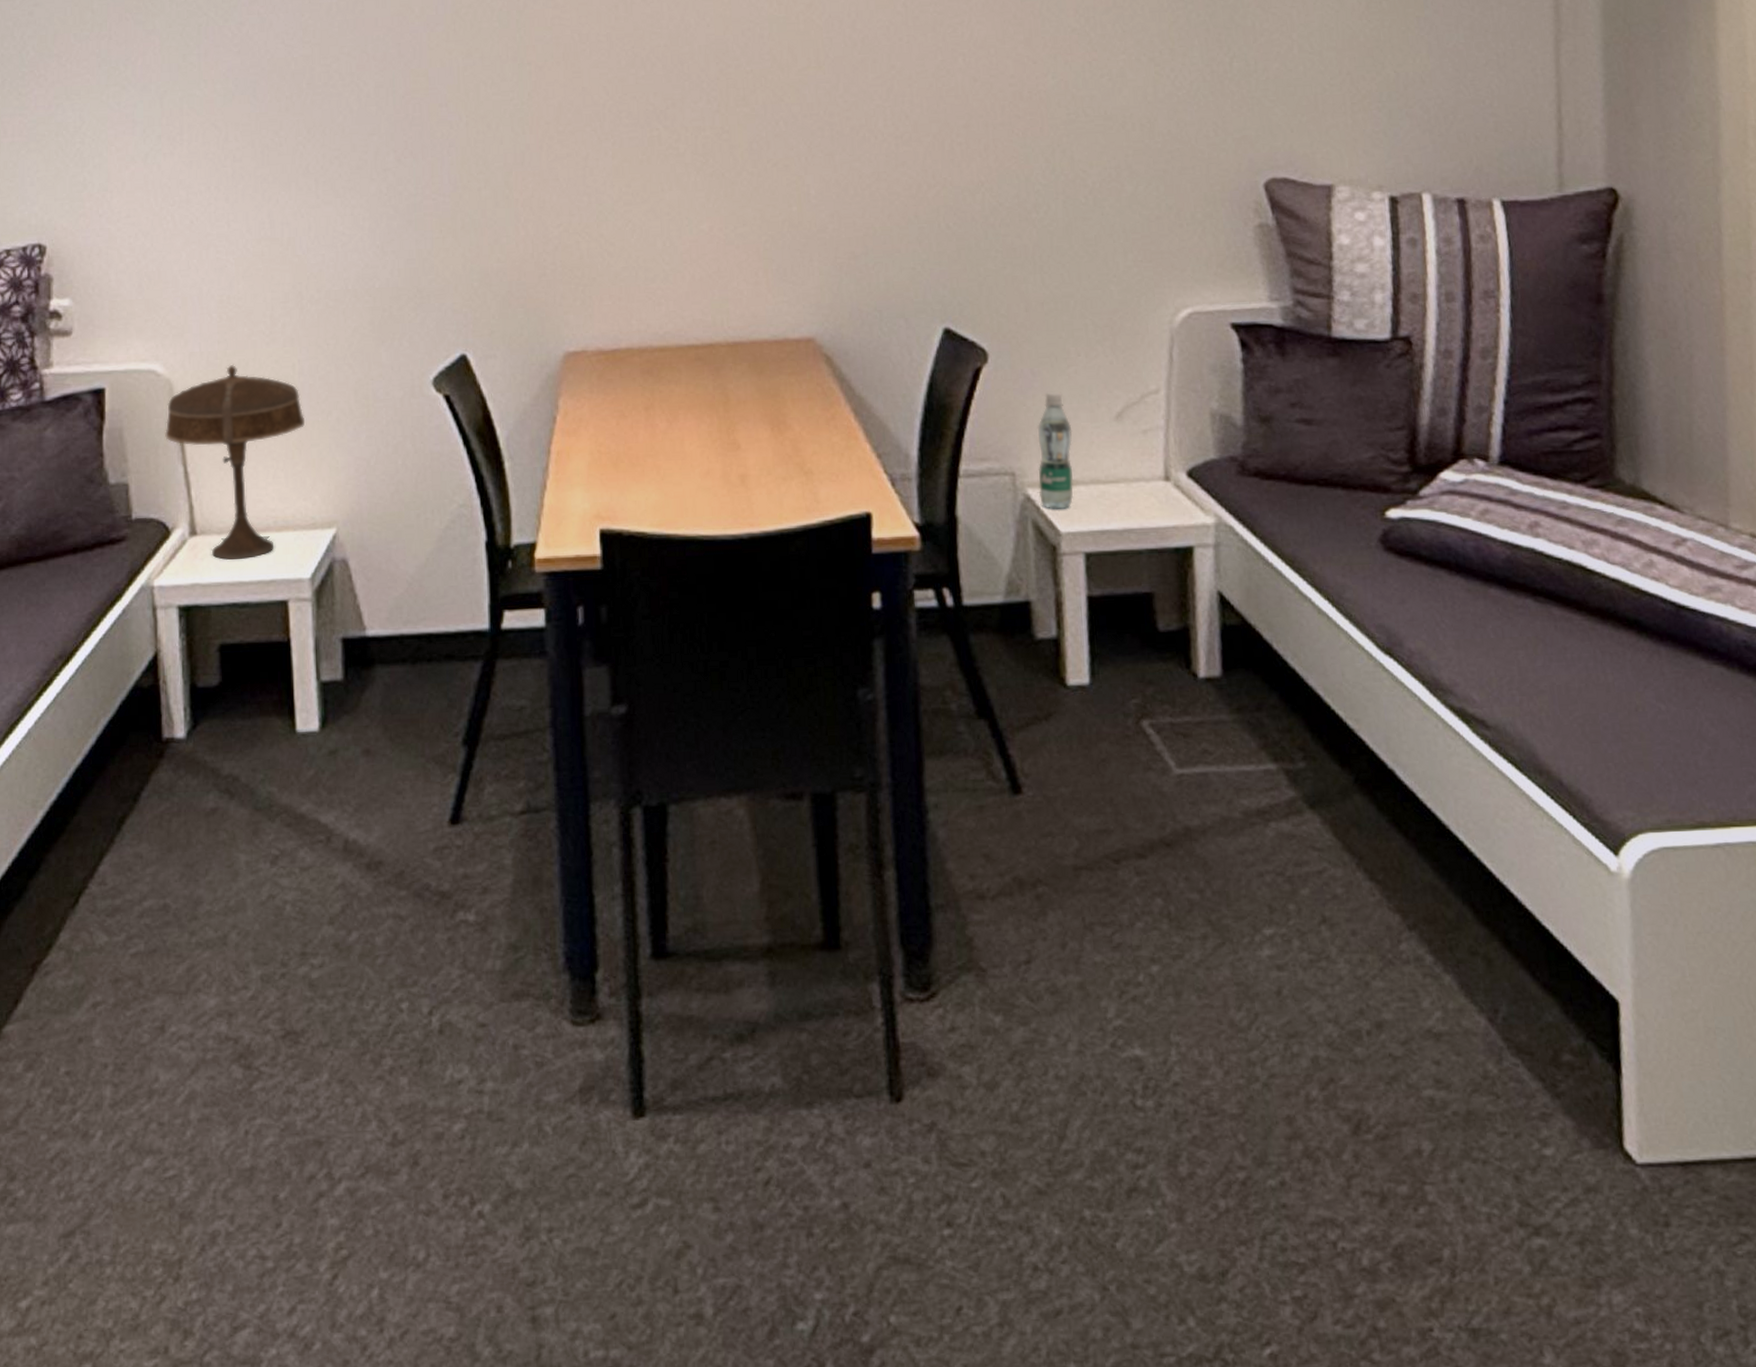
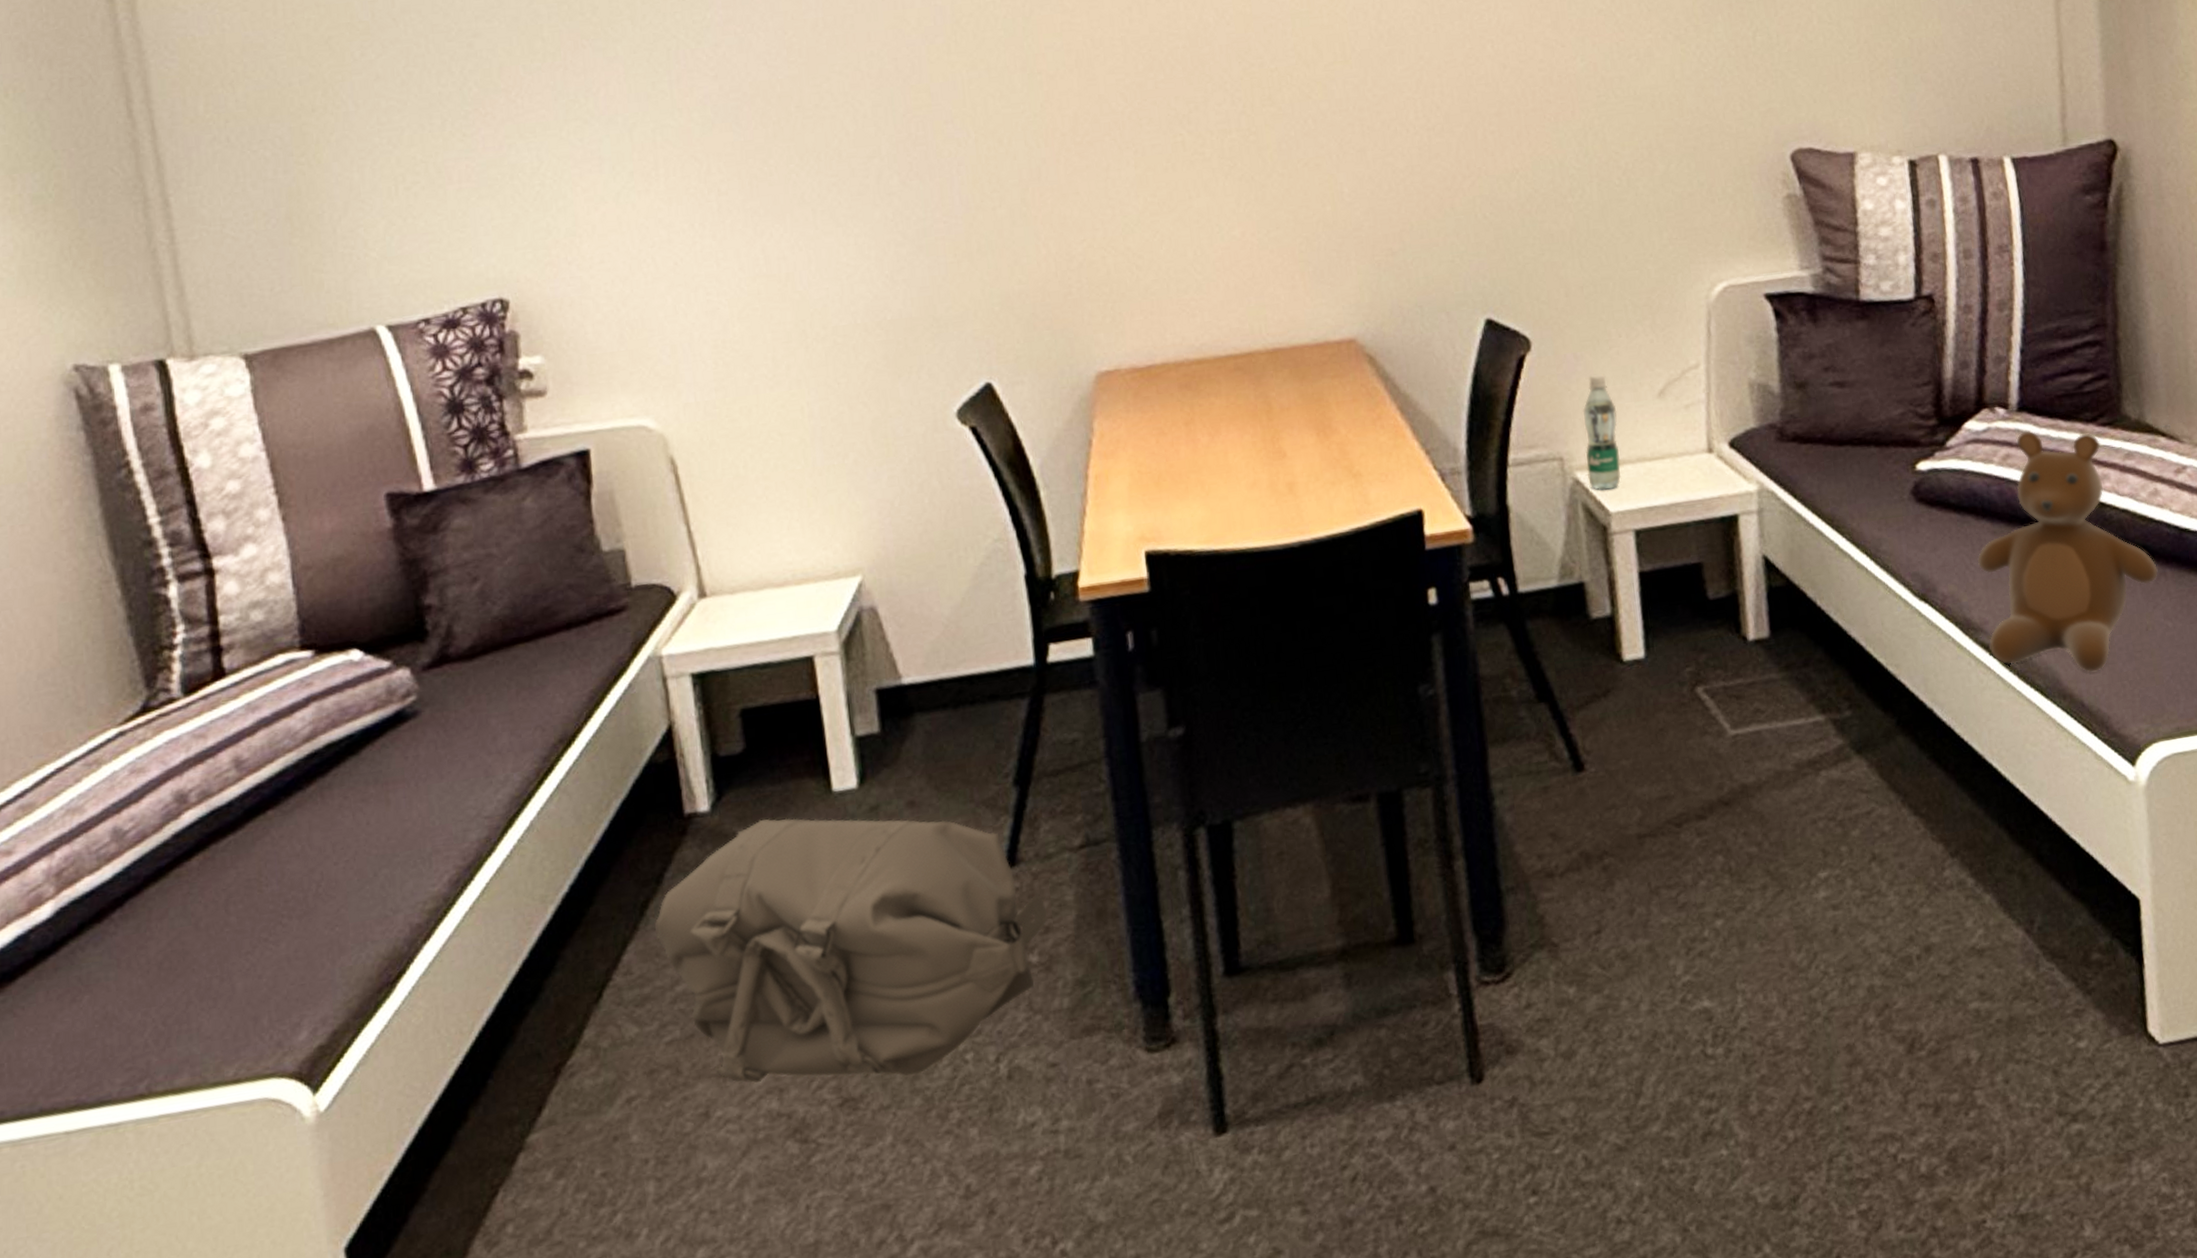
duffel bag: none [130,751,486,1018] -> present [655,818,1047,1083]
table lamp: present [165,364,304,561] -> none [662,412,819,621]
teddy bear: none [1448,486,1651,750] -> present [1977,430,2158,673]

